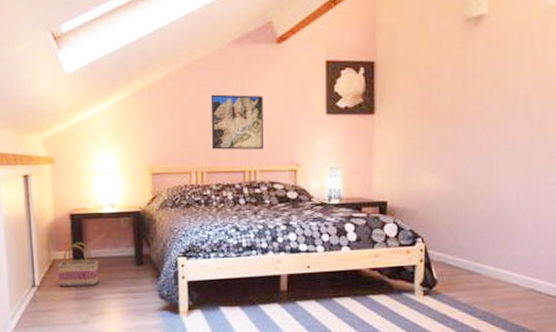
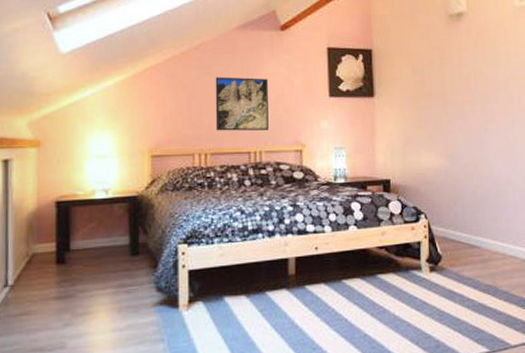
basket: present [57,242,99,287] -> none [36,232,87,285]

